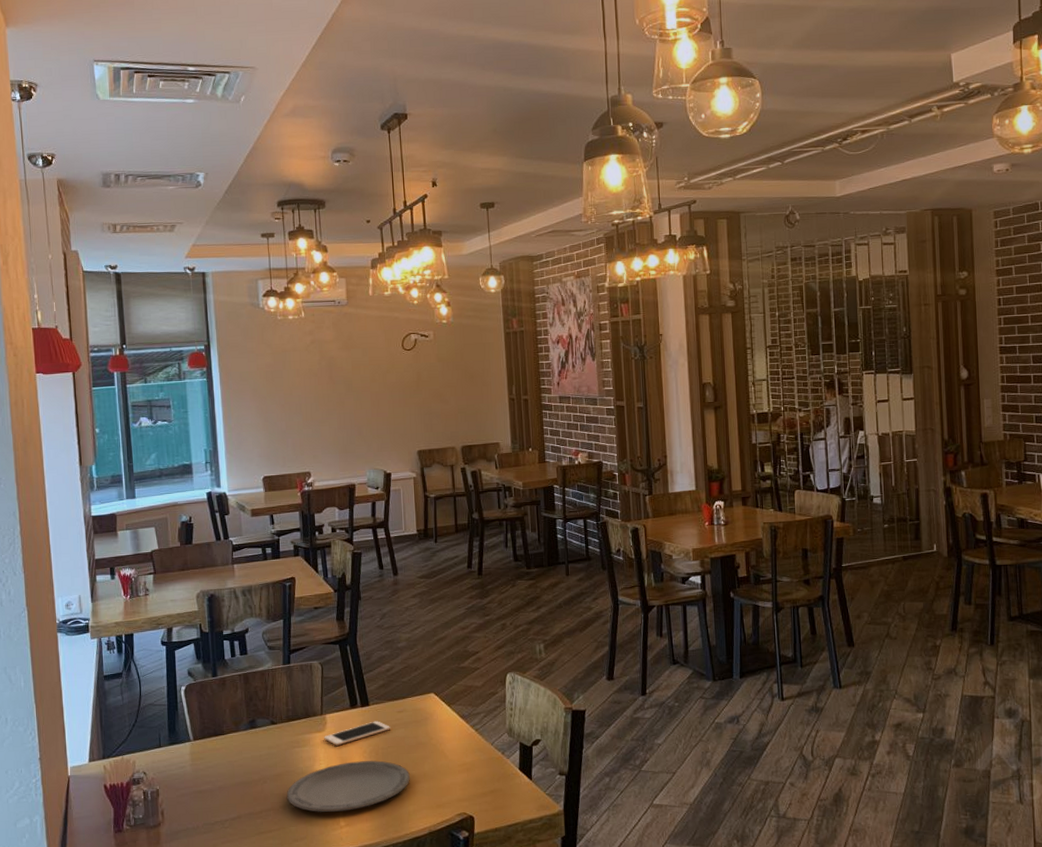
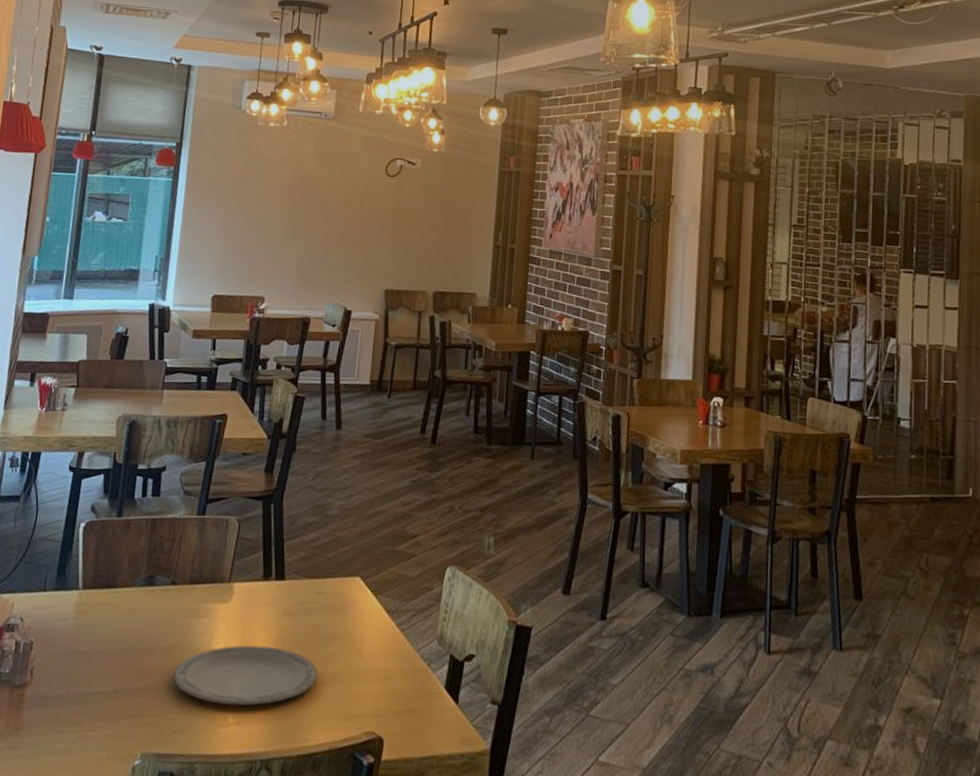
cell phone: present [324,721,391,746] -> none [227,599,305,623]

